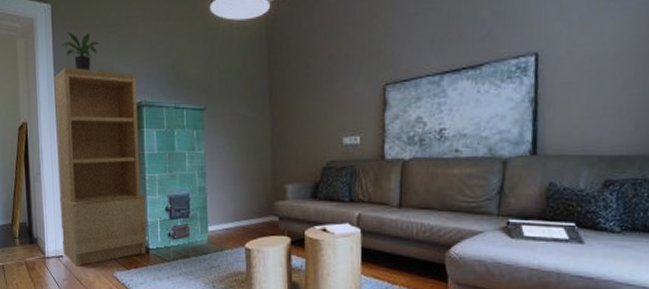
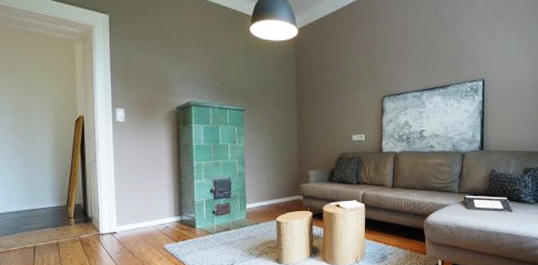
bookcase: present [54,67,147,267] -> none [111,69,194,241]
potted plant: present [62,32,100,71] -> none [119,40,154,74]

